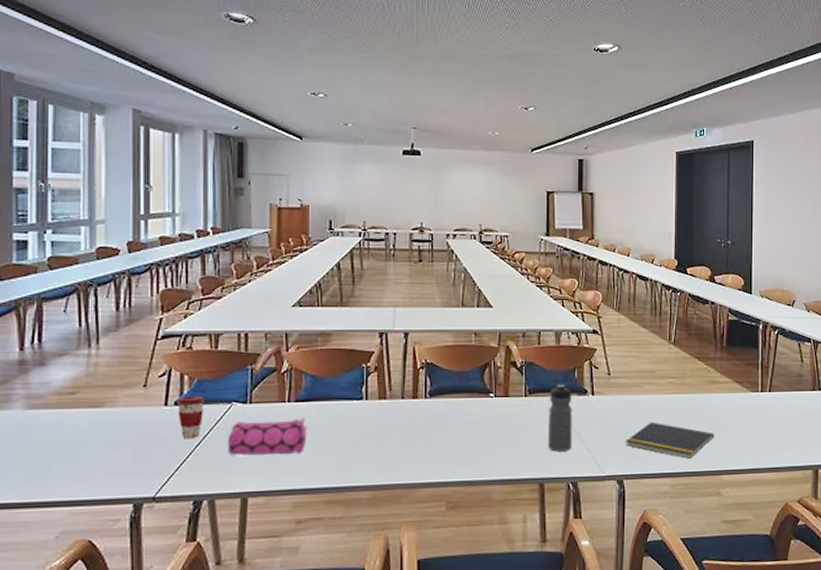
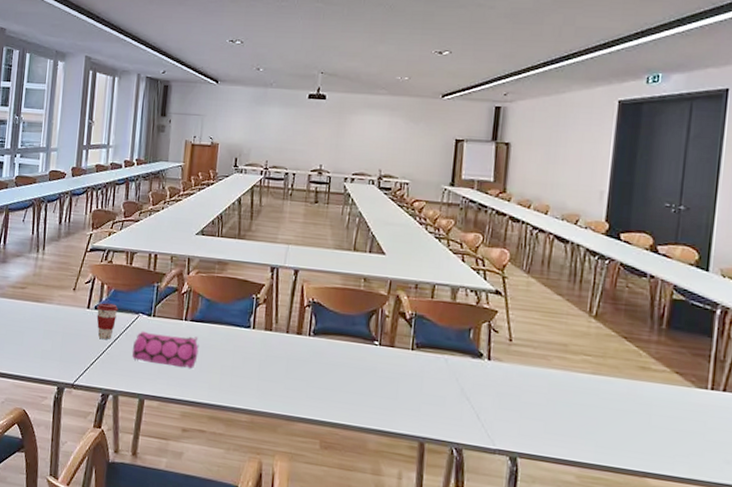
water bottle: present [549,384,573,452] -> none [433,342,464,415]
notepad: present [624,422,715,459] -> none [522,400,640,451]

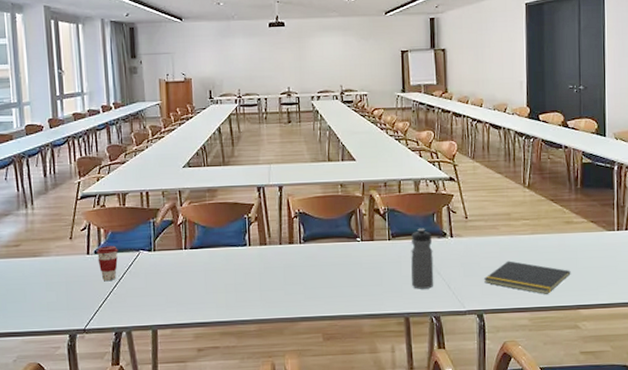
pencil case: present [131,331,199,368] -> none [138,263,202,295]
water bottle: none [433,342,464,415] -> present [411,228,434,289]
notepad: none [522,400,640,451] -> present [483,260,571,294]

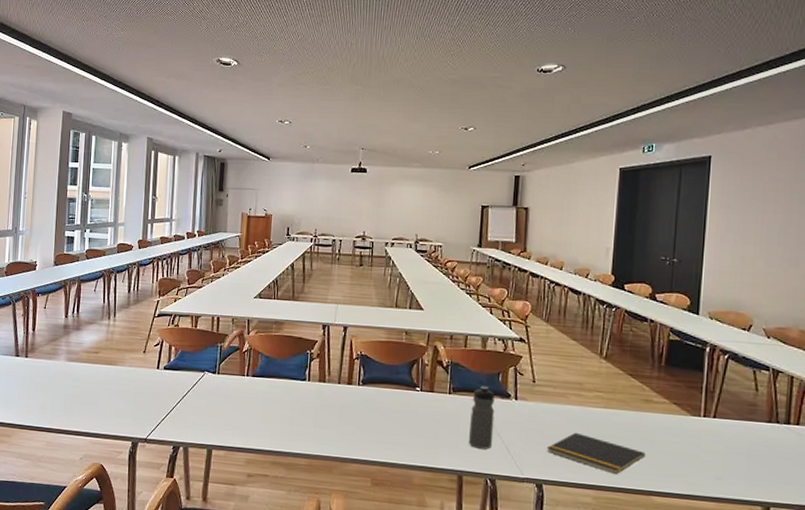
coffee cup: present [96,246,118,282] -> none [165,363,186,397]

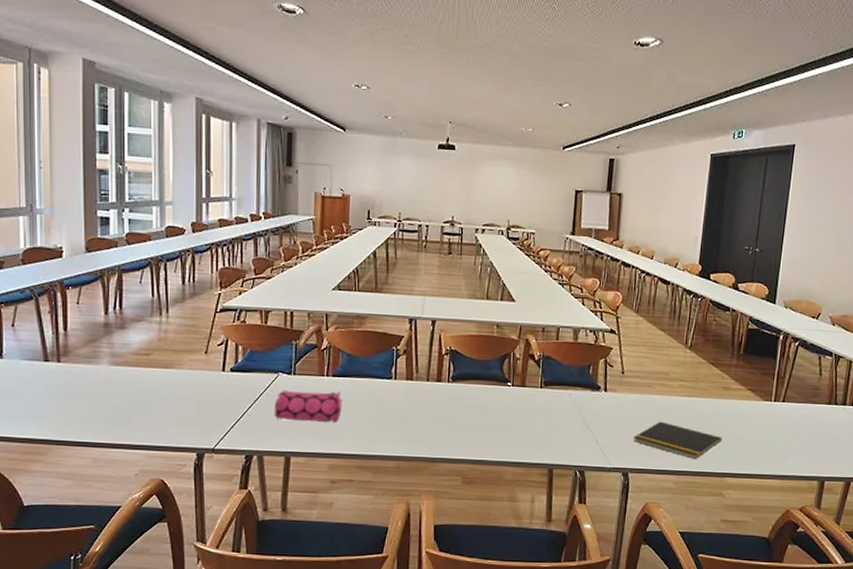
pencil case: none [199,387,260,419] -> present [274,390,343,423]
water bottle: present [469,386,495,449] -> none [559,378,585,442]

